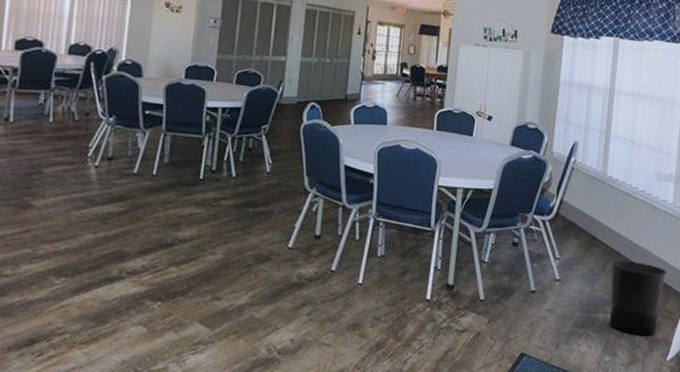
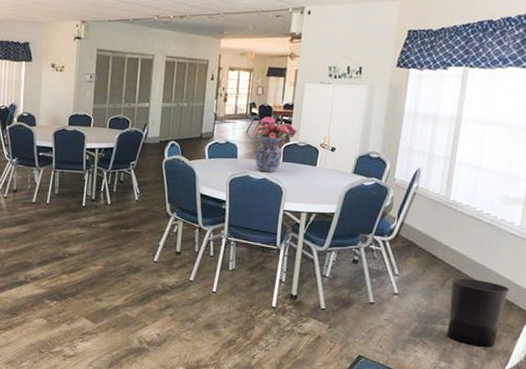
flower arrangement: none [404,79,452,143] -> present [253,116,297,173]

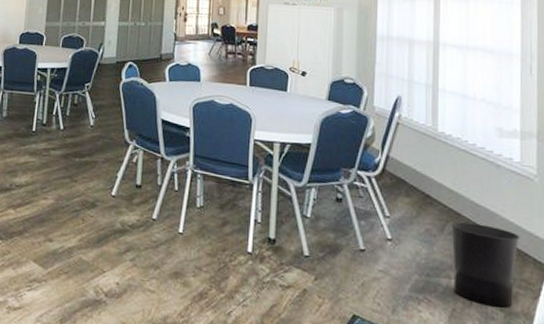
flower arrangement: present [253,116,297,173] -> none [216,38,264,98]

